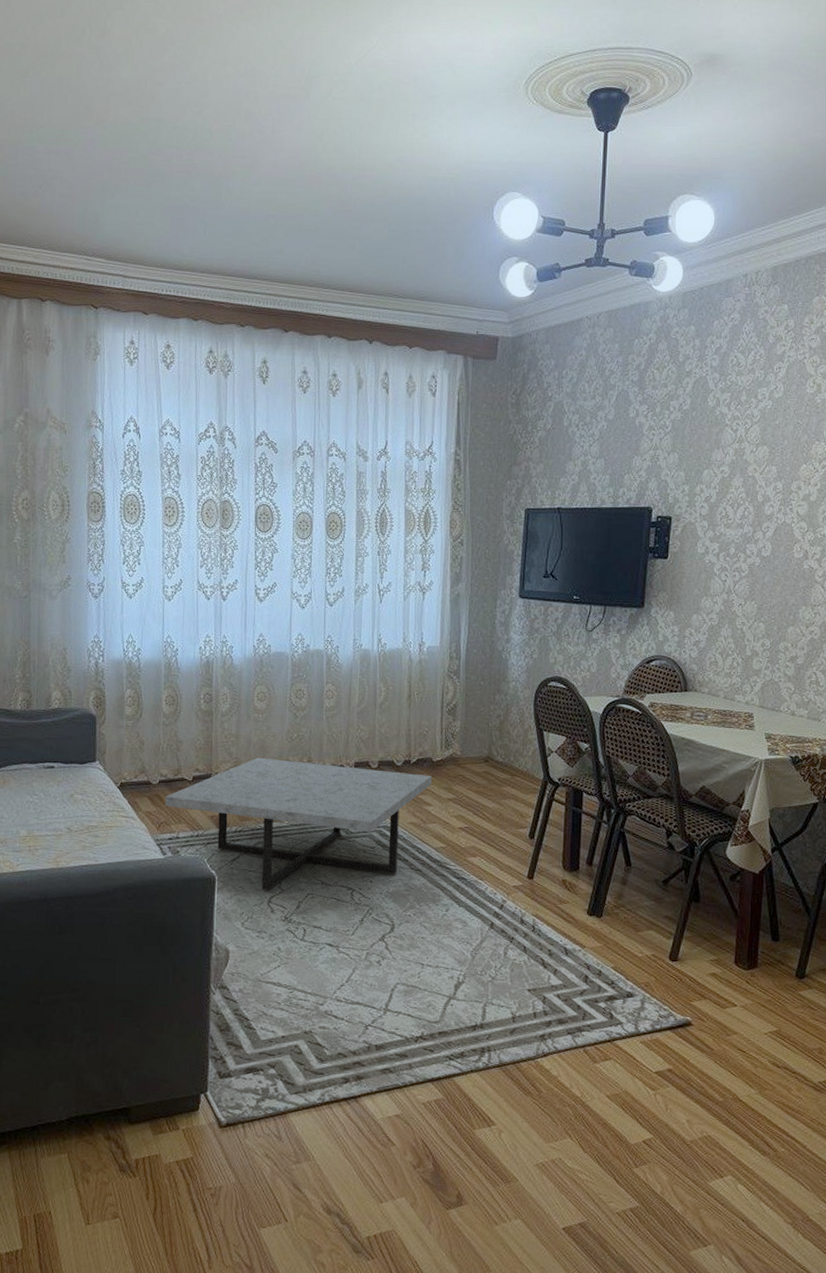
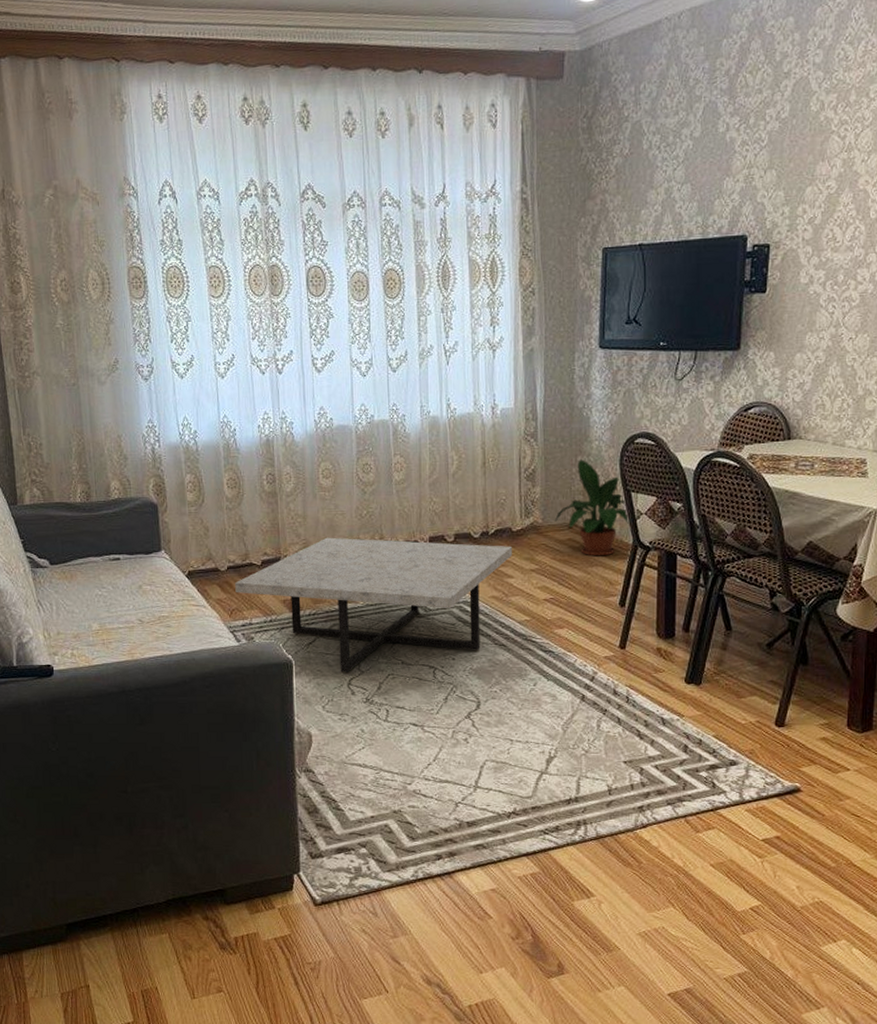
potted plant: none [472,698,541,790] -> present [554,459,630,556]

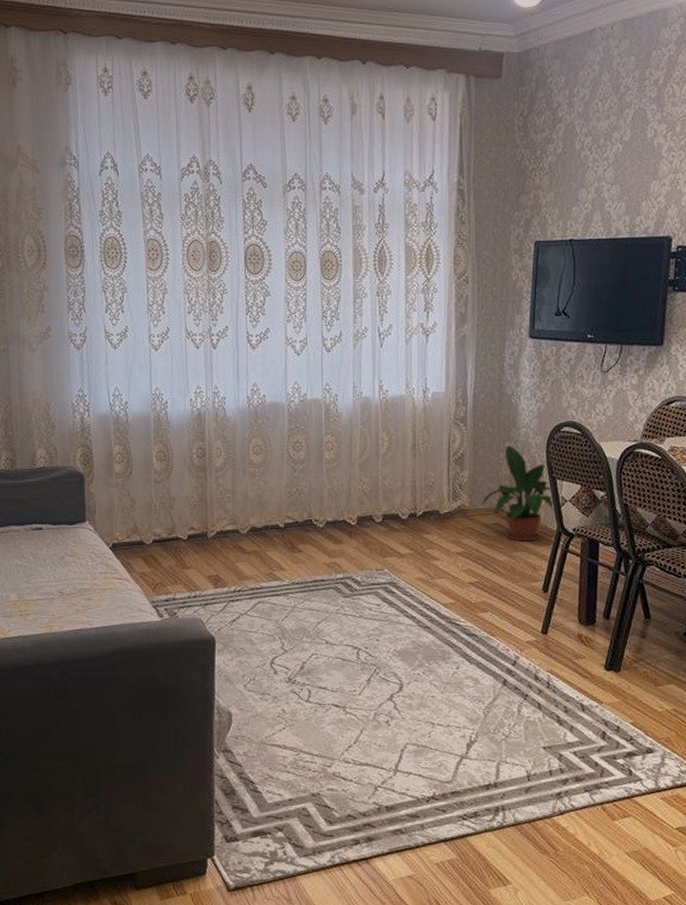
coffee table: present [235,537,512,672] -> none [160,514,439,651]

